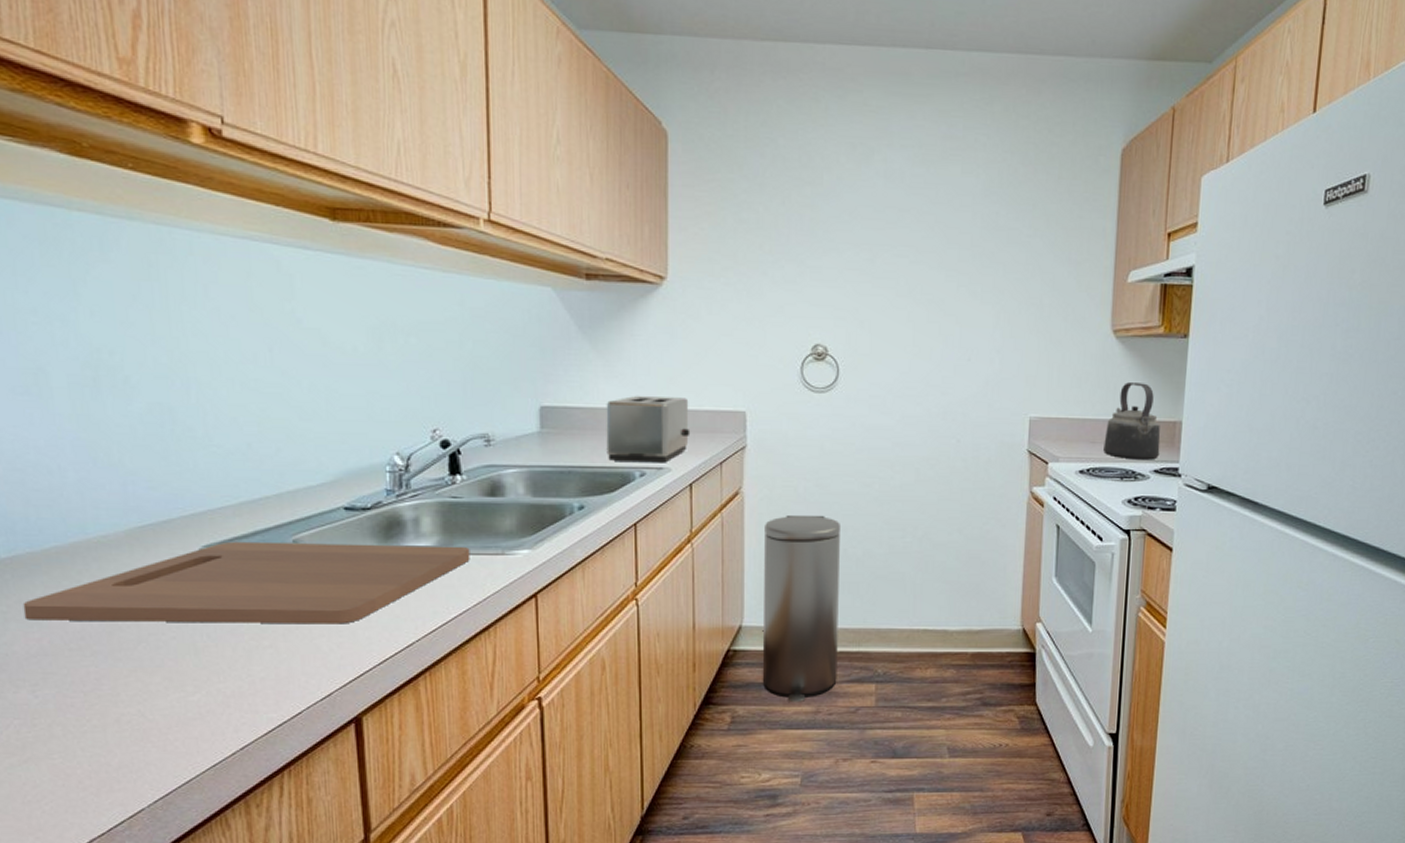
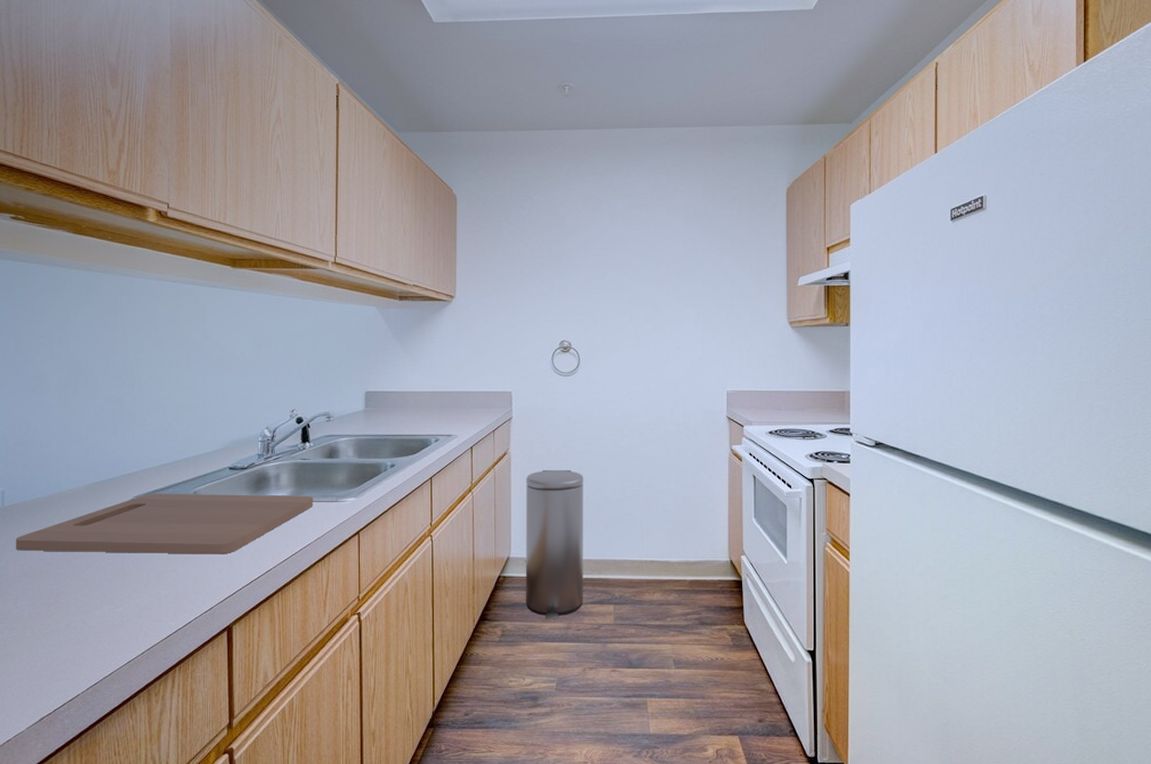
toaster: present [606,395,691,463] -> none [411,381,472,431]
kettle: present [1104,382,1161,460] -> none [787,362,833,422]

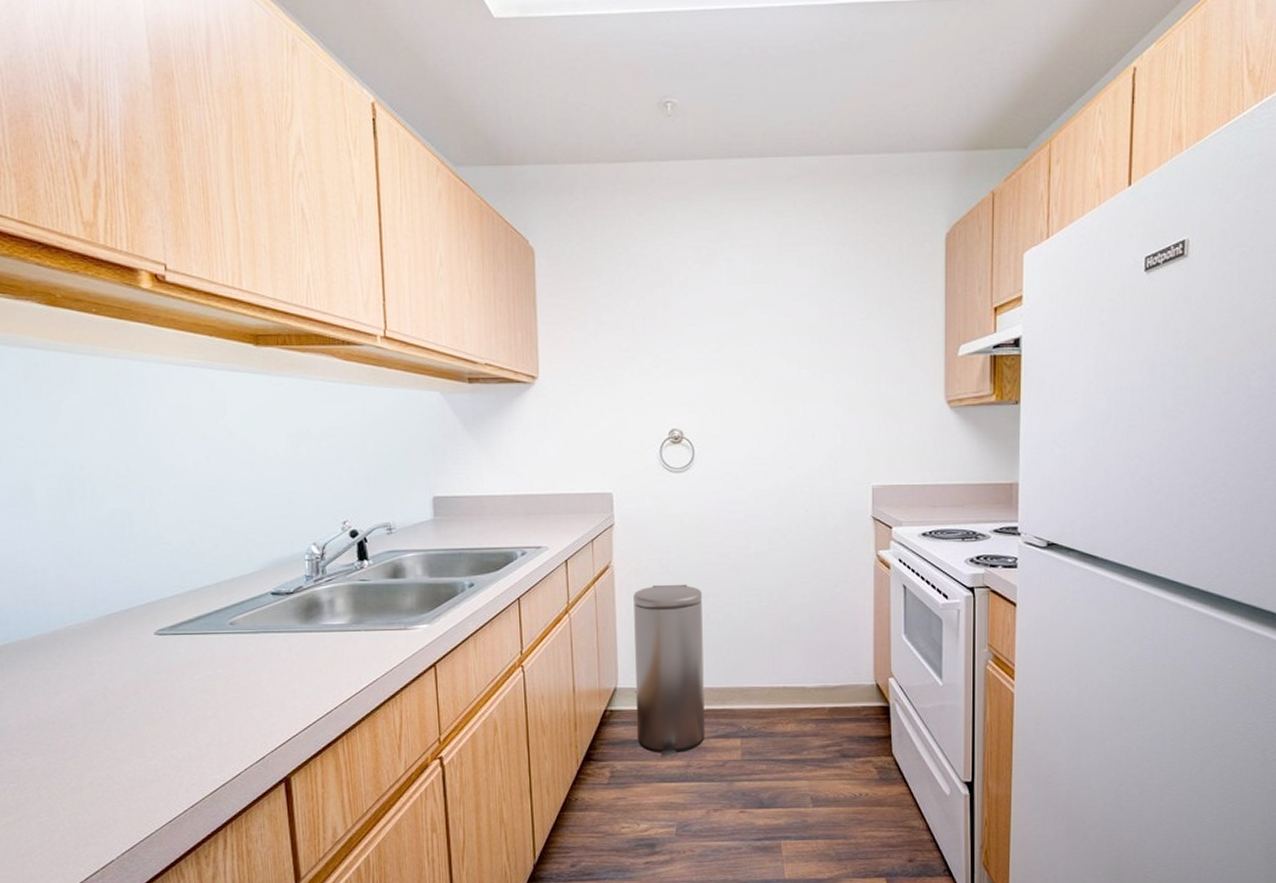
cutting board: present [15,493,313,555] -> none [15,623,378,699]

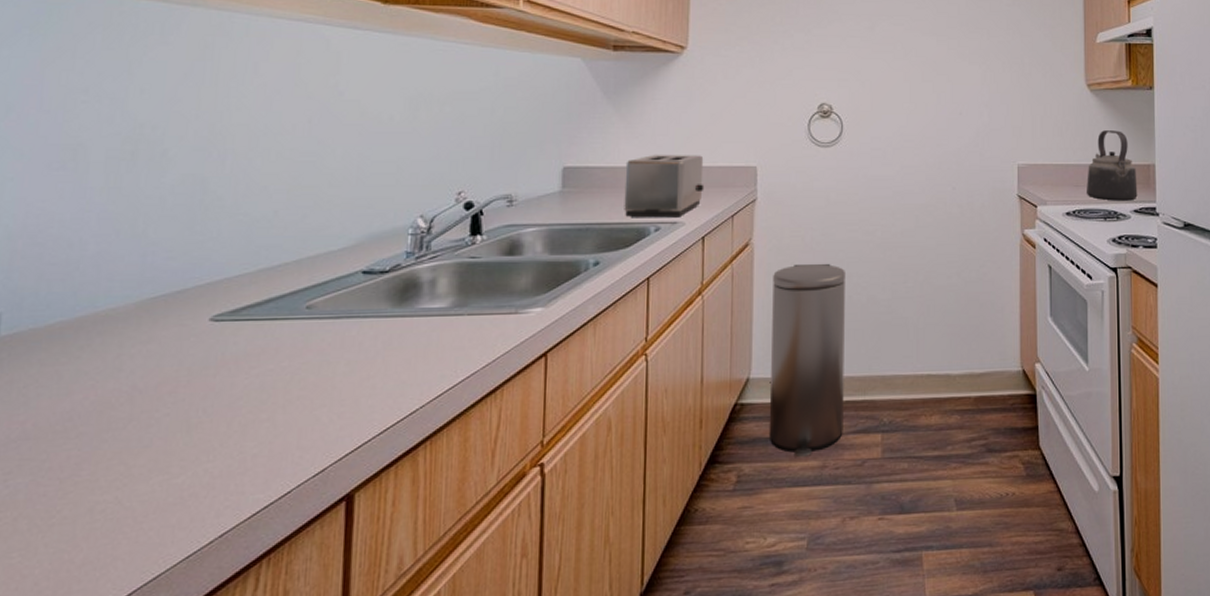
toaster: none [489,482,564,543] -> present [624,154,705,218]
kettle: none [944,449,999,521] -> present [1087,130,1138,201]

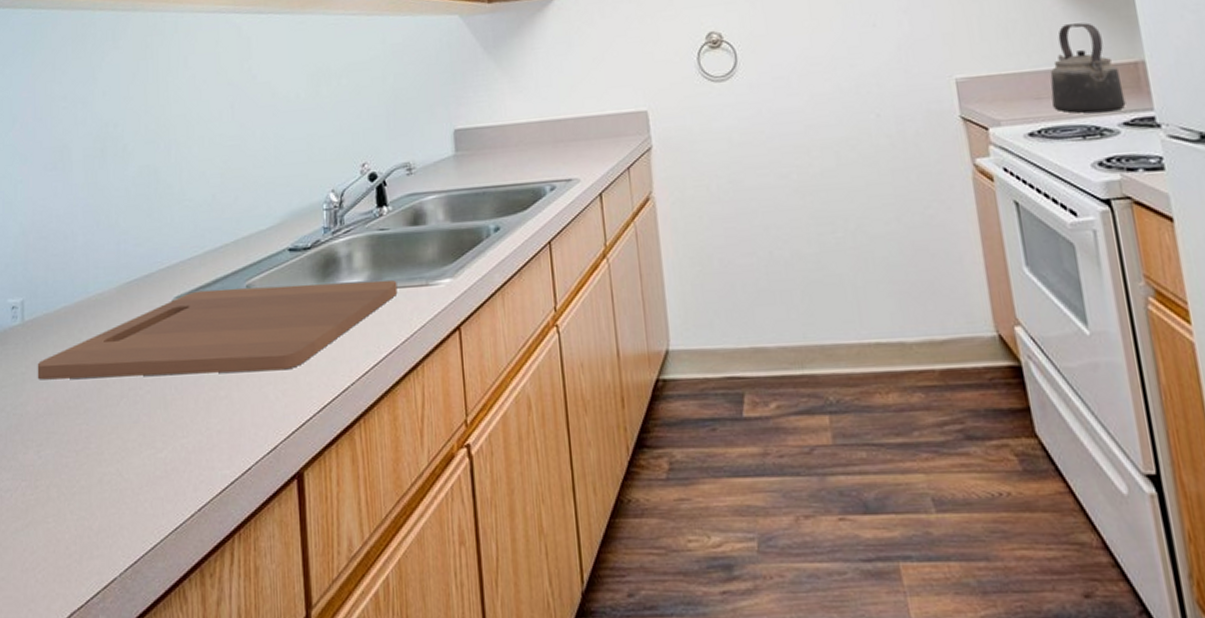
cutting board: none [12,306,484,402] -> present [37,279,398,380]
toaster: present [624,154,705,218] -> none [513,104,596,177]
pedal bin: present [768,263,847,458] -> none [680,214,783,443]

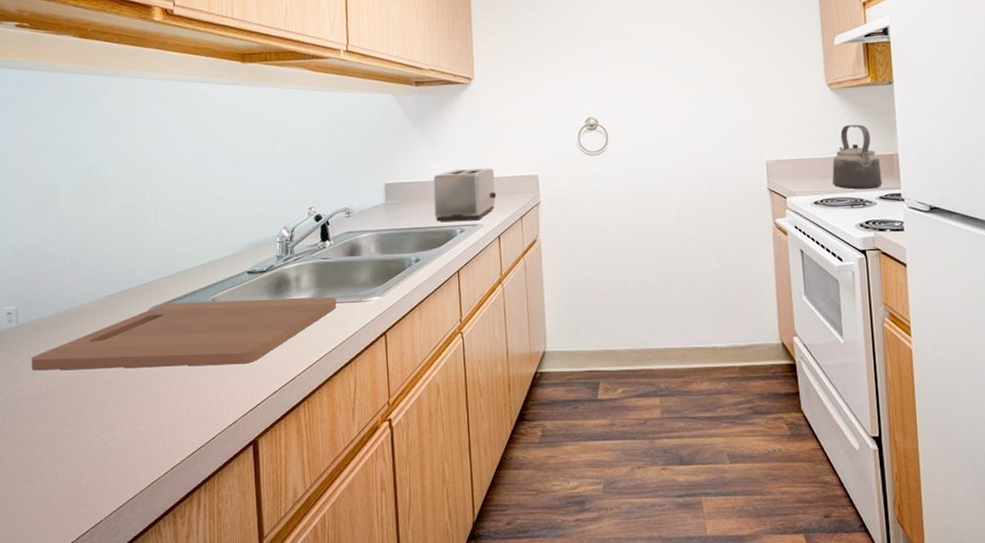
toaster: none [513,104,596,177] -> present [433,168,497,222]

